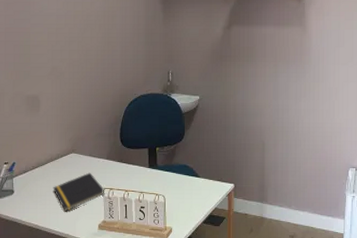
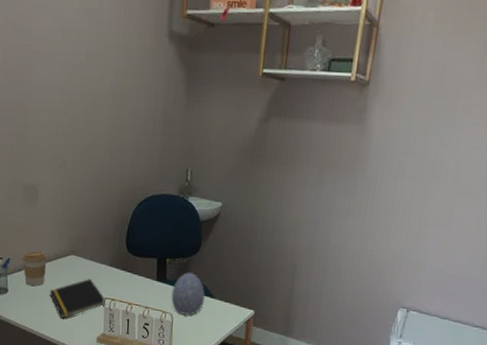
coffee cup: none [26,153,50,186] -> present [22,251,47,286]
decorative egg: none [163,158,191,195] -> present [171,272,205,315]

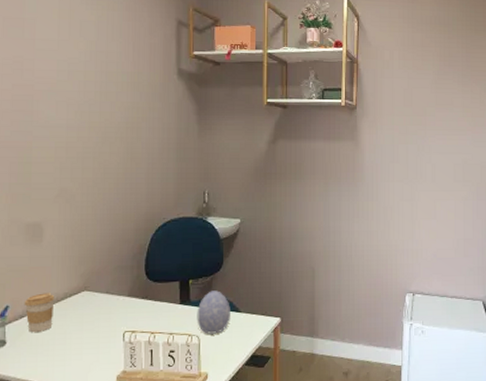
notepad: present [49,278,106,318] -> none [58,313,126,362]

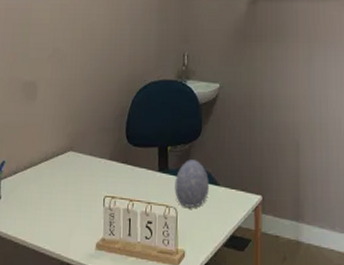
coffee cup: present [24,293,55,333] -> none [17,150,44,190]

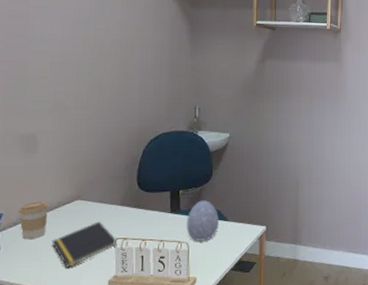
coffee cup: none [17,150,44,190] -> present [18,201,49,240]
notepad: none [45,176,106,224] -> present [51,221,118,268]

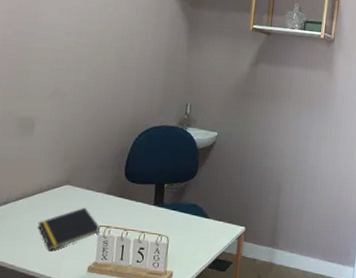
coffee cup: present [18,201,49,240] -> none [9,183,39,220]
decorative egg: present [186,200,219,241] -> none [167,196,200,236]

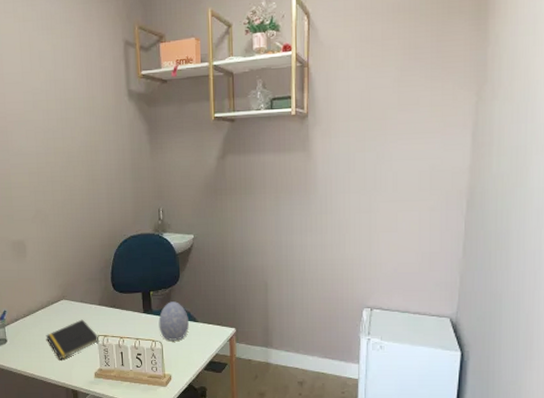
decorative egg: none [167,196,200,236] -> present [158,301,189,341]

